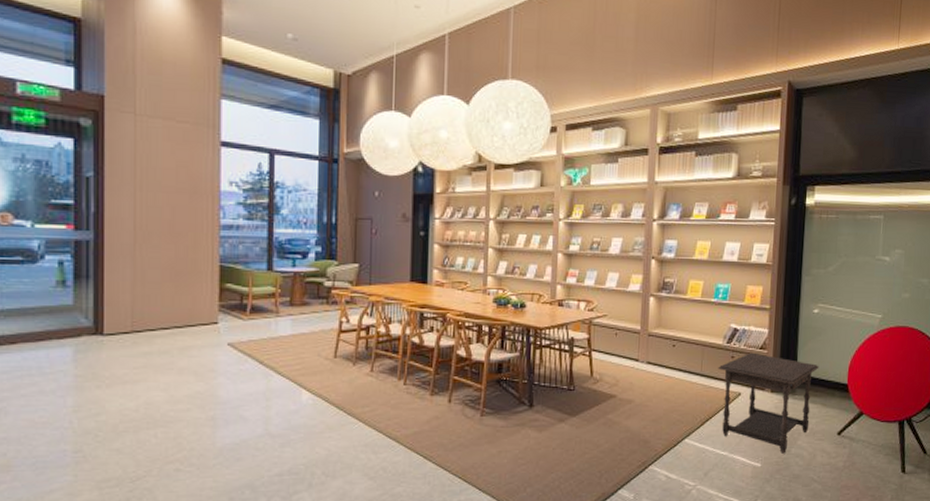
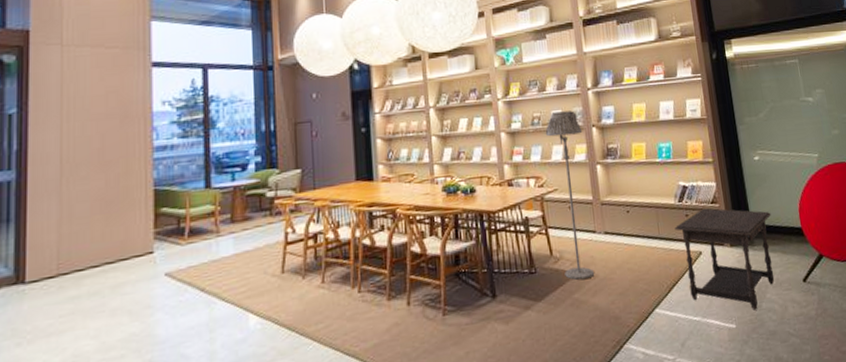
floor lamp: none [602,239,641,403] -> present [545,111,594,280]

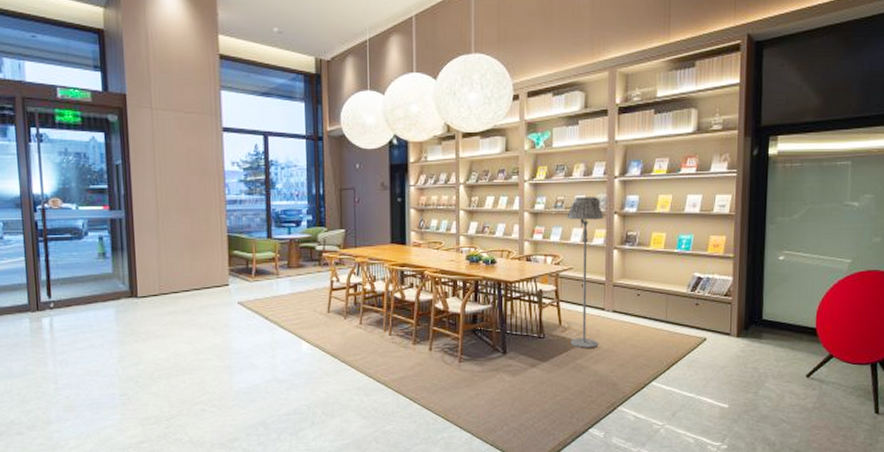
side table: present [675,208,775,310] -> none [683,299,786,395]

